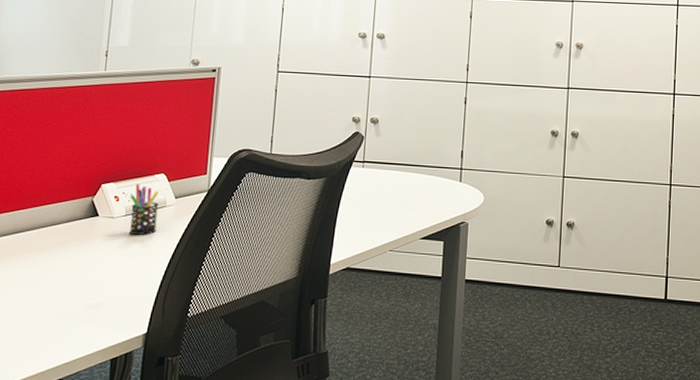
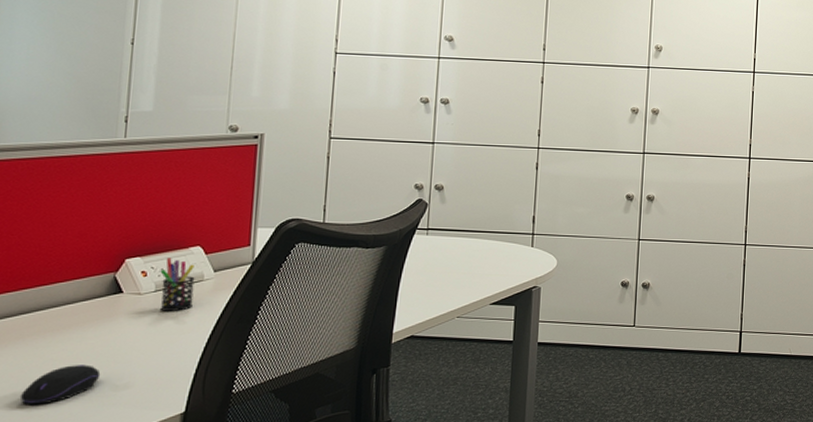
computer mouse: none [11,283,78,319] -> present [19,365,101,405]

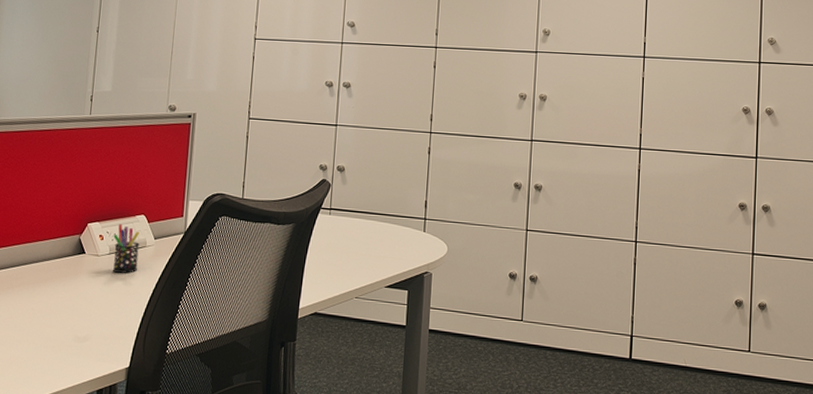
computer mouse: present [19,365,101,405] -> none [8,315,67,349]

